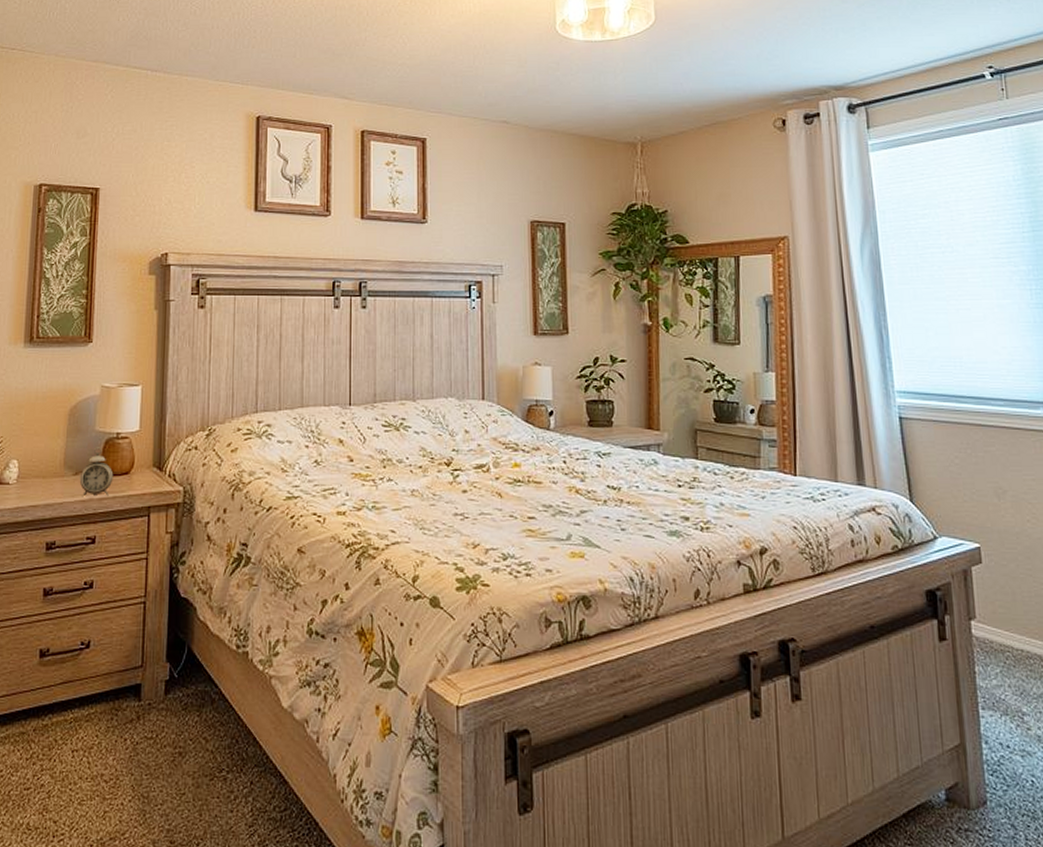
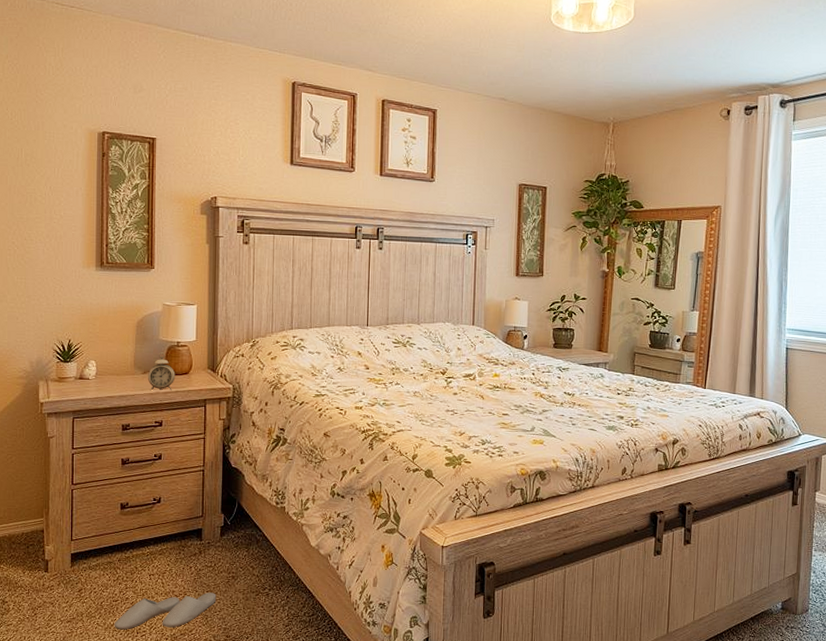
slippers: none [23,776,158,832] -> present [114,592,217,630]

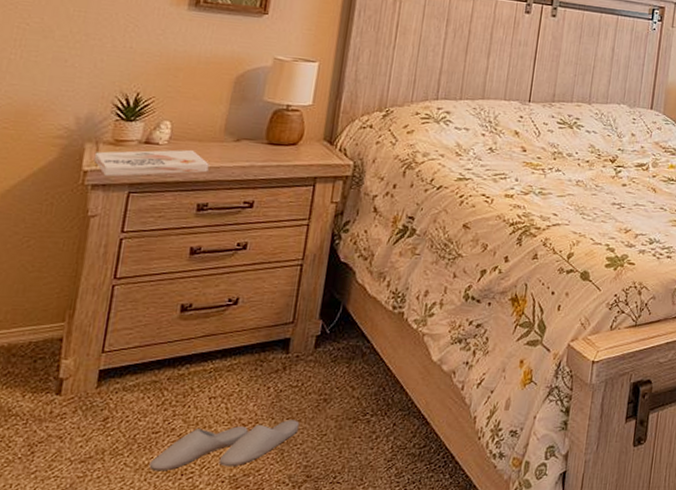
book: none [46,382,127,406] -> present [93,149,209,177]
alarm clock: present [147,352,176,391] -> none [240,116,280,164]

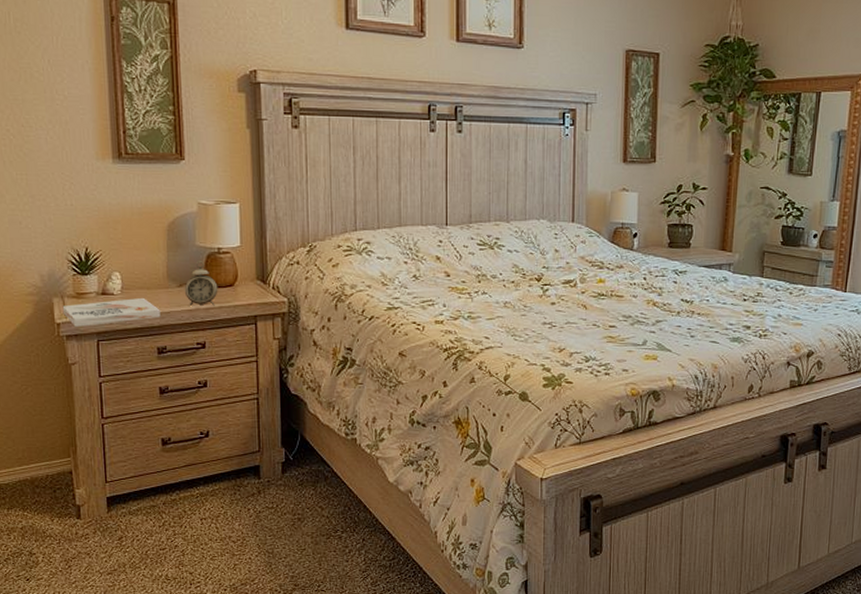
slippers: present [149,420,300,471] -> none [163,537,281,581]
alarm clock: none [240,116,280,164] -> present [184,261,218,307]

